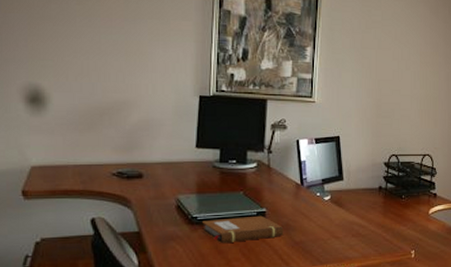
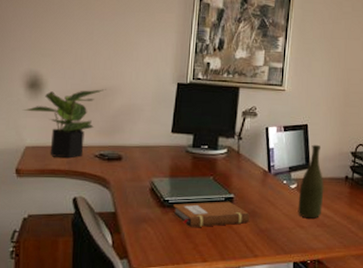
potted plant: none [24,103,120,178] -> present [22,89,106,159]
bottle: none [332,156,358,229] -> present [297,144,324,219]

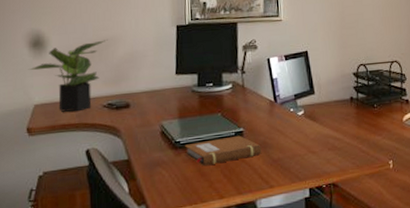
bottle: present [297,144,324,219] -> none [307,69,332,143]

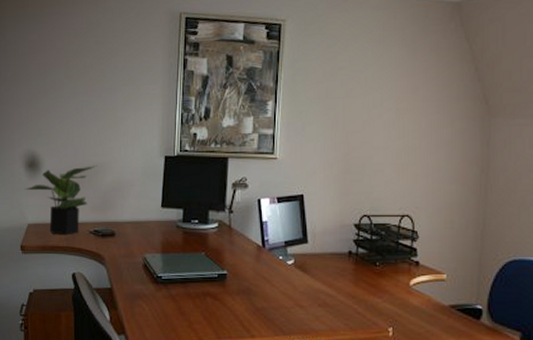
notebook: present [184,135,262,167] -> none [165,277,245,305]

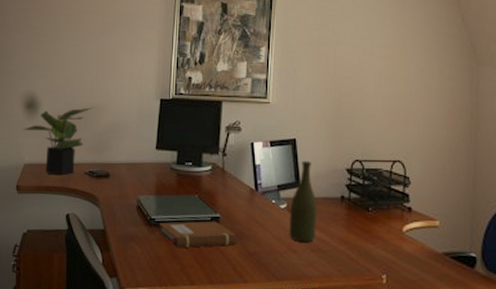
notebook: none [165,277,245,305] -> present [158,221,238,248]
bottle: none [296,216,325,298] -> present [289,160,317,243]

